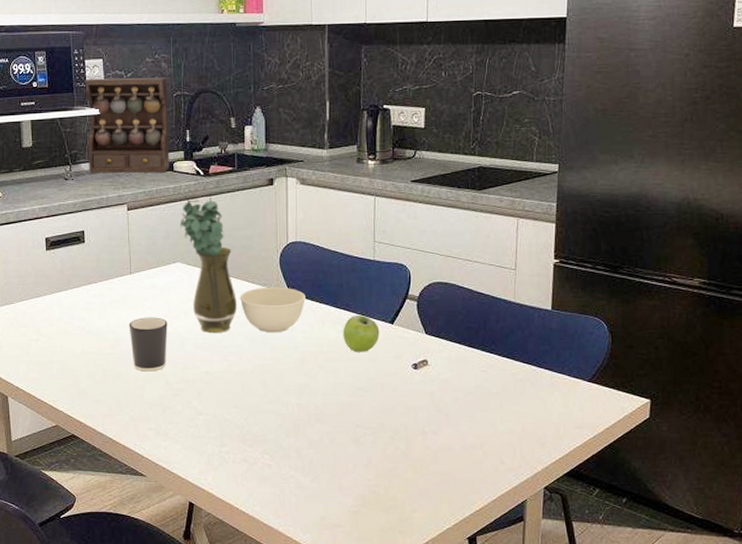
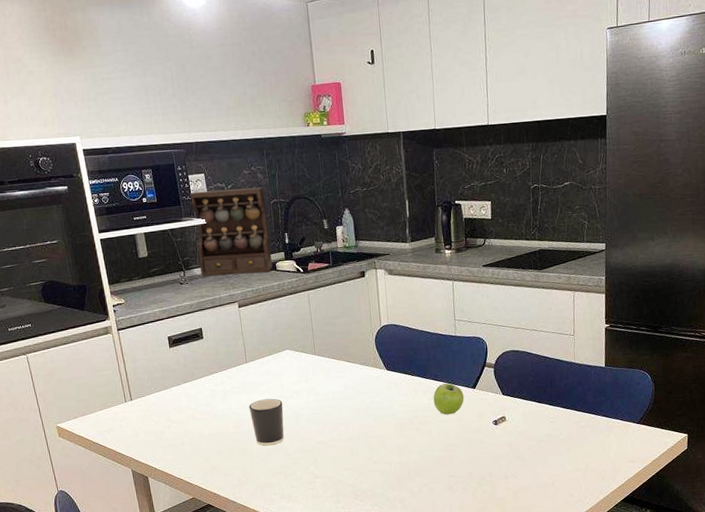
vase: present [179,195,238,333] -> none [286,290,342,408]
soup bowl: present [239,287,305,333] -> none [343,364,400,405]

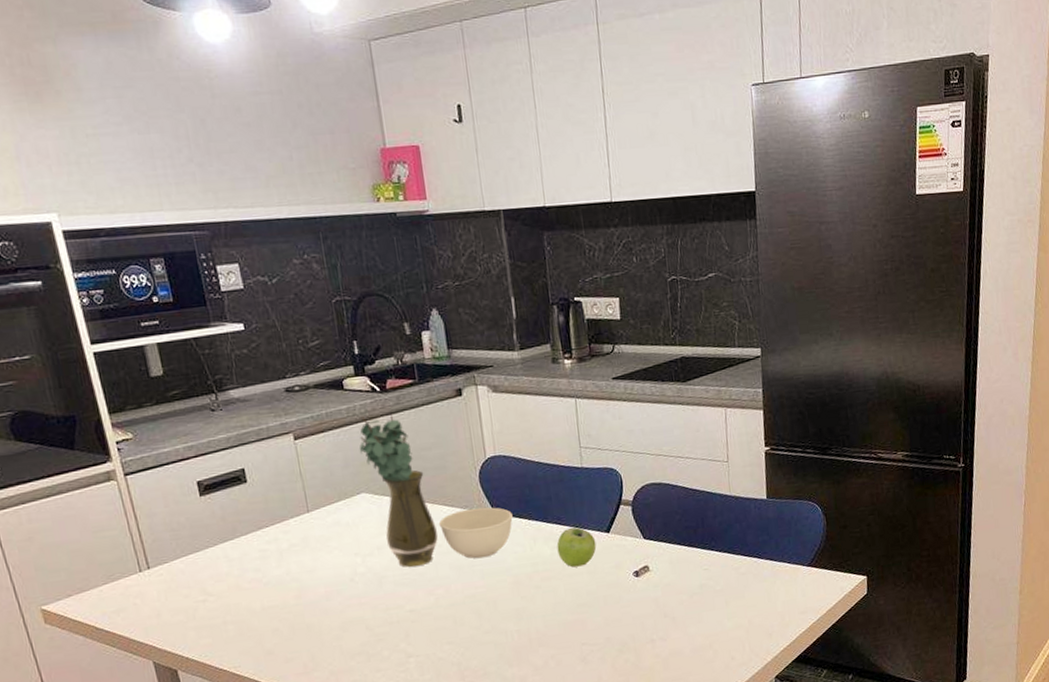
spice rack: present [189,187,273,277] -> none [218,281,339,400]
mug: present [248,398,284,446] -> none [313,557,364,620]
vase: none [286,290,342,408] -> present [359,415,438,567]
soup bowl: none [343,364,400,405] -> present [438,507,513,559]

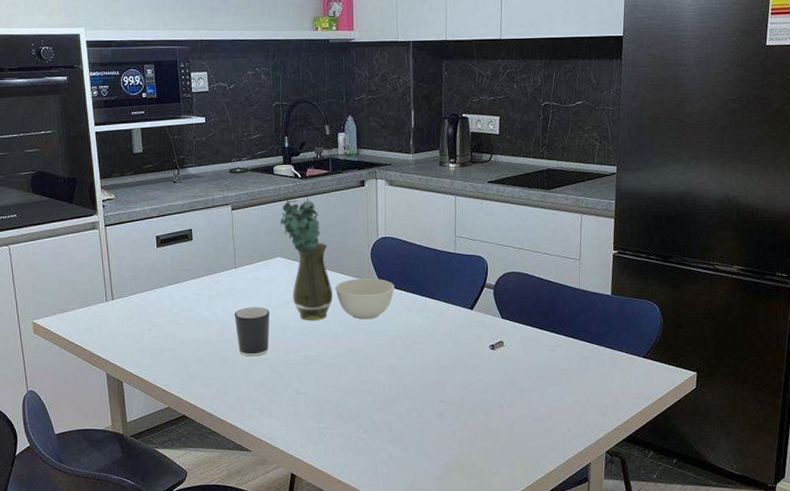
mug: none [313,557,364,620] -> present [234,307,270,357]
fruit: present [556,527,597,568] -> none [428,303,461,336]

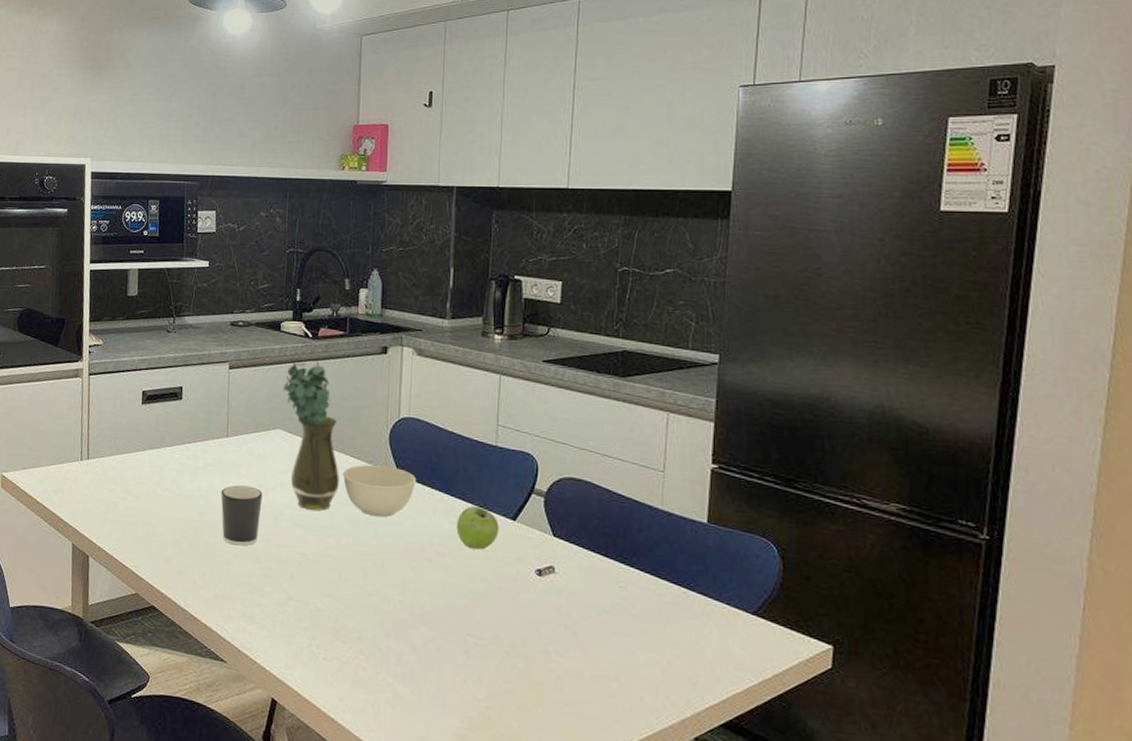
fruit: none [428,303,461,336] -> present [456,506,499,550]

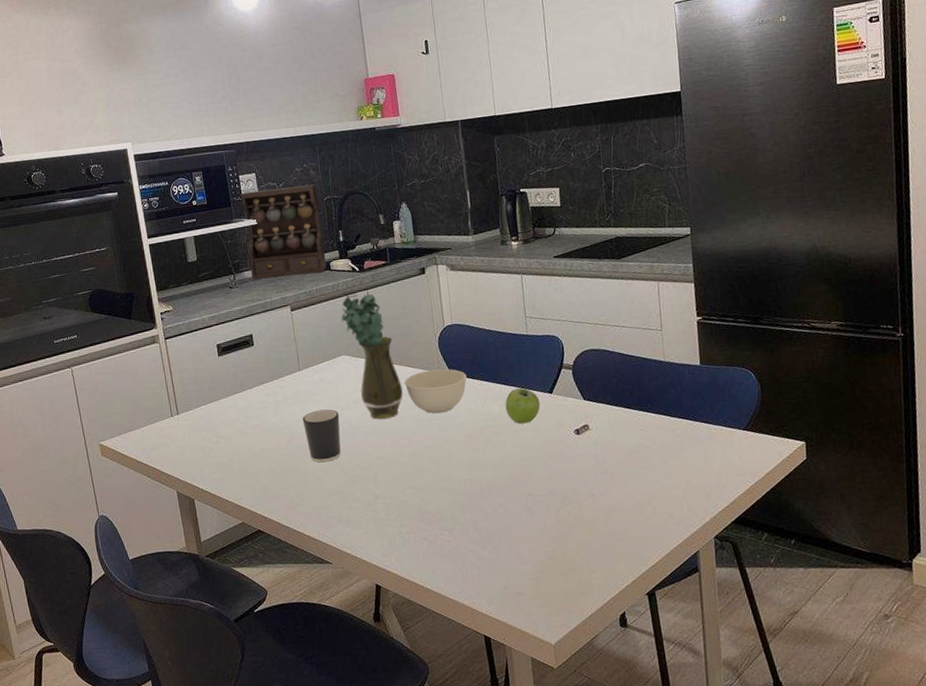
spice rack: none [193,230,280,332] -> present [240,184,327,280]

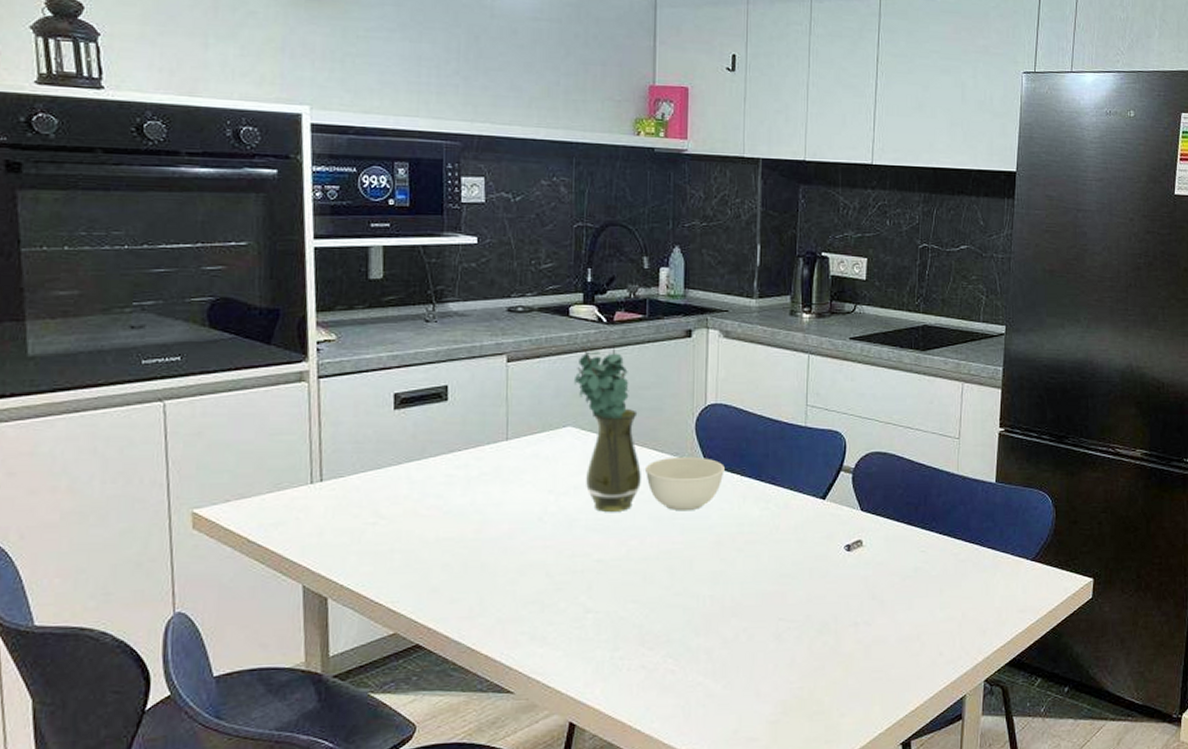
spice rack: present [240,184,327,280] -> none [458,199,566,318]
mug: present [302,409,341,463] -> none [501,493,552,562]
fruit: present [505,388,541,424] -> none [767,490,809,533]

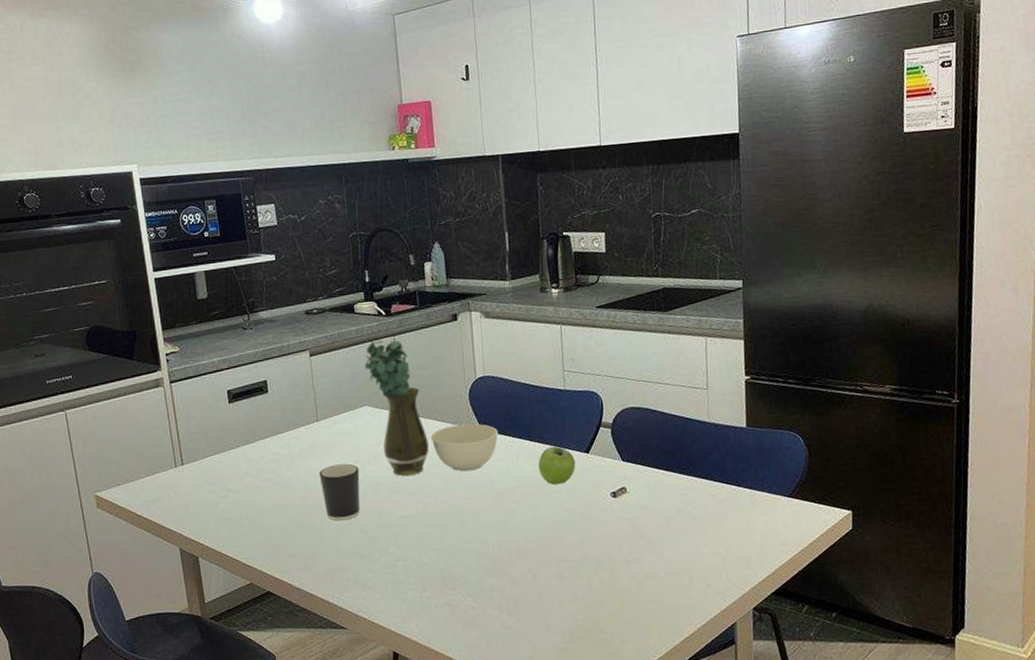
mug: none [501,493,552,562] -> present [319,463,360,521]
fruit: none [767,490,809,533] -> present [538,447,576,485]

